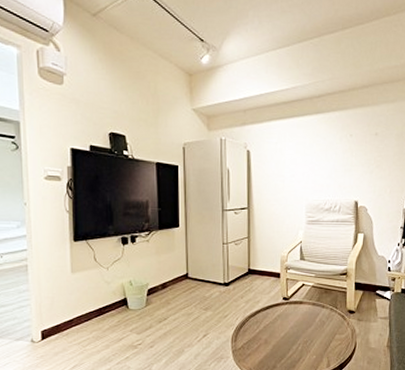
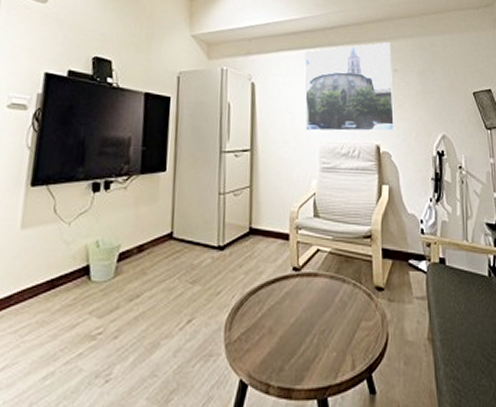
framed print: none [293,108,373,191] -> present [304,42,395,132]

